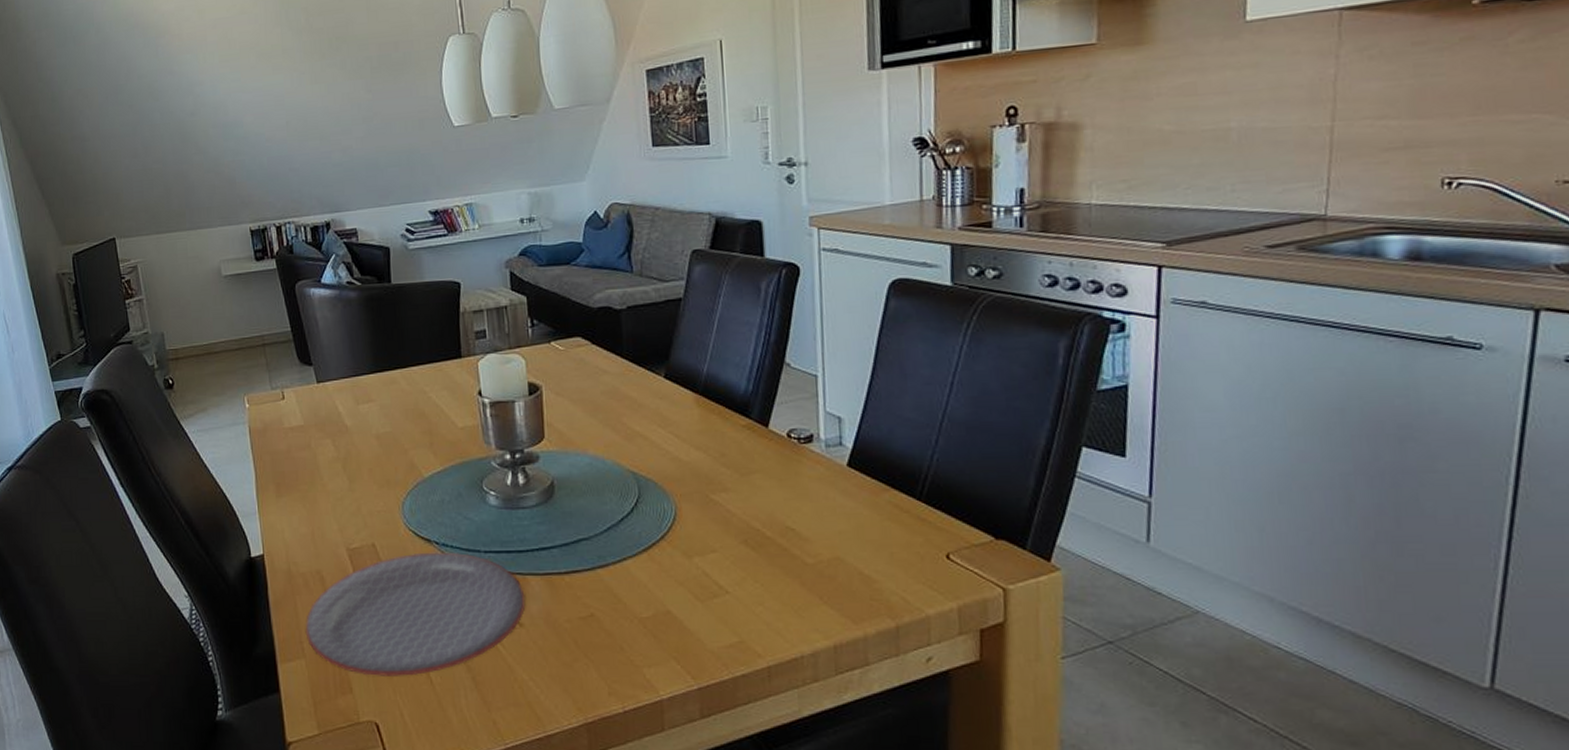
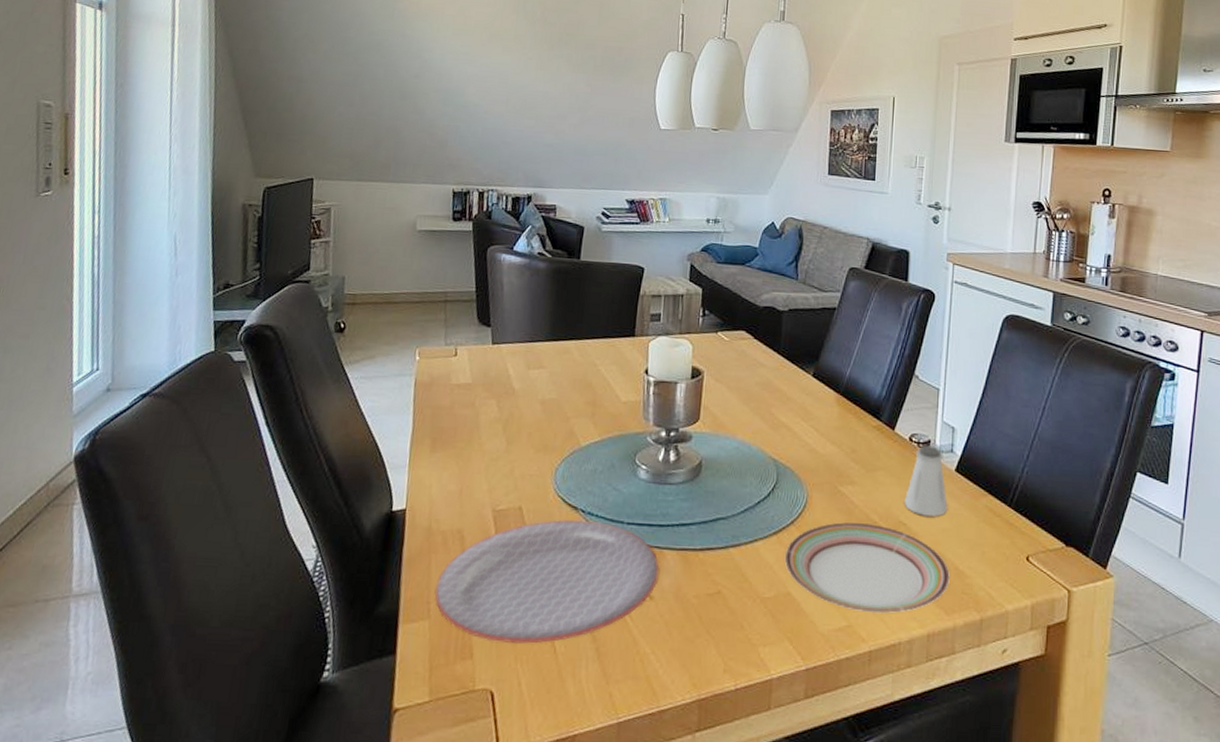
plate: none [658,532,854,626] -> present [784,522,950,613]
saltshaker: none [789,440,843,520] -> present [904,445,948,518]

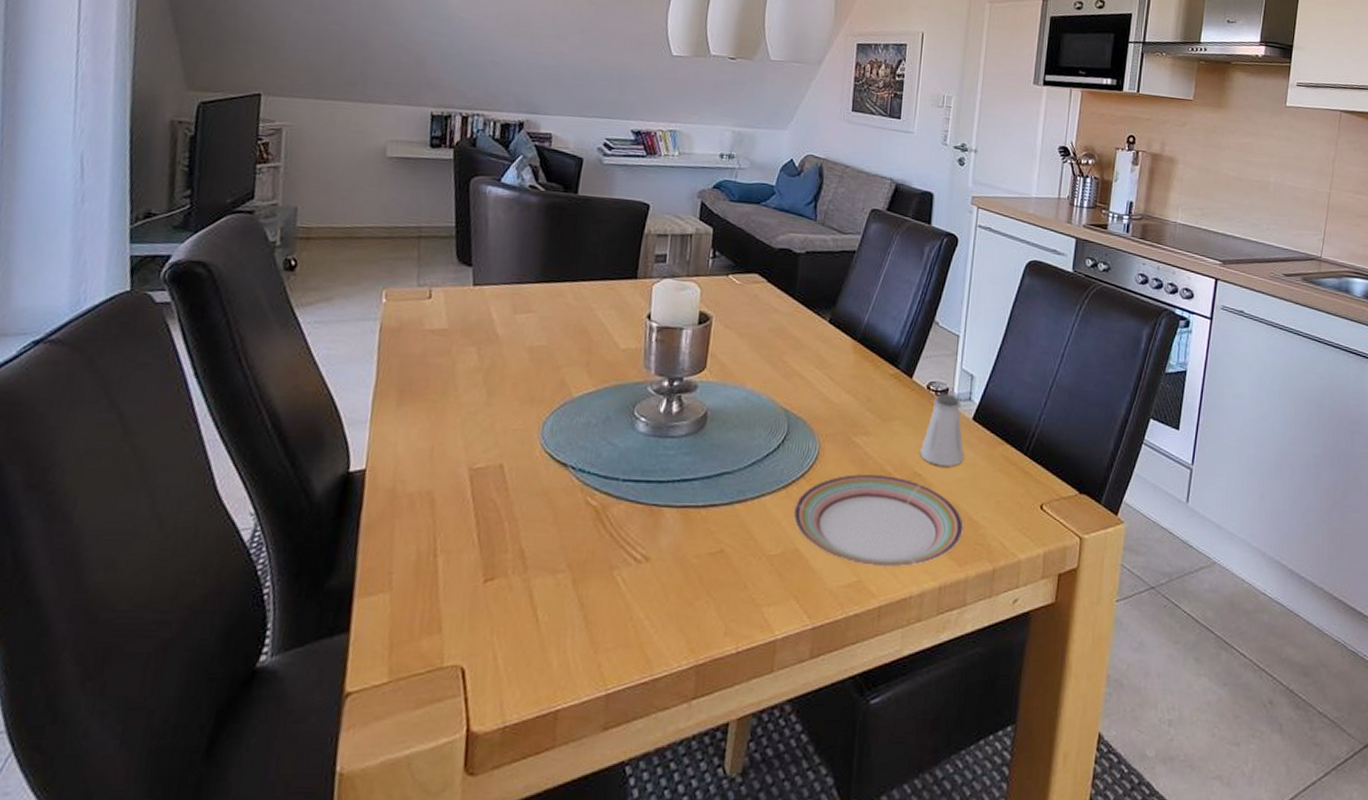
plate: present [434,519,660,644] -> none [397,477,658,614]

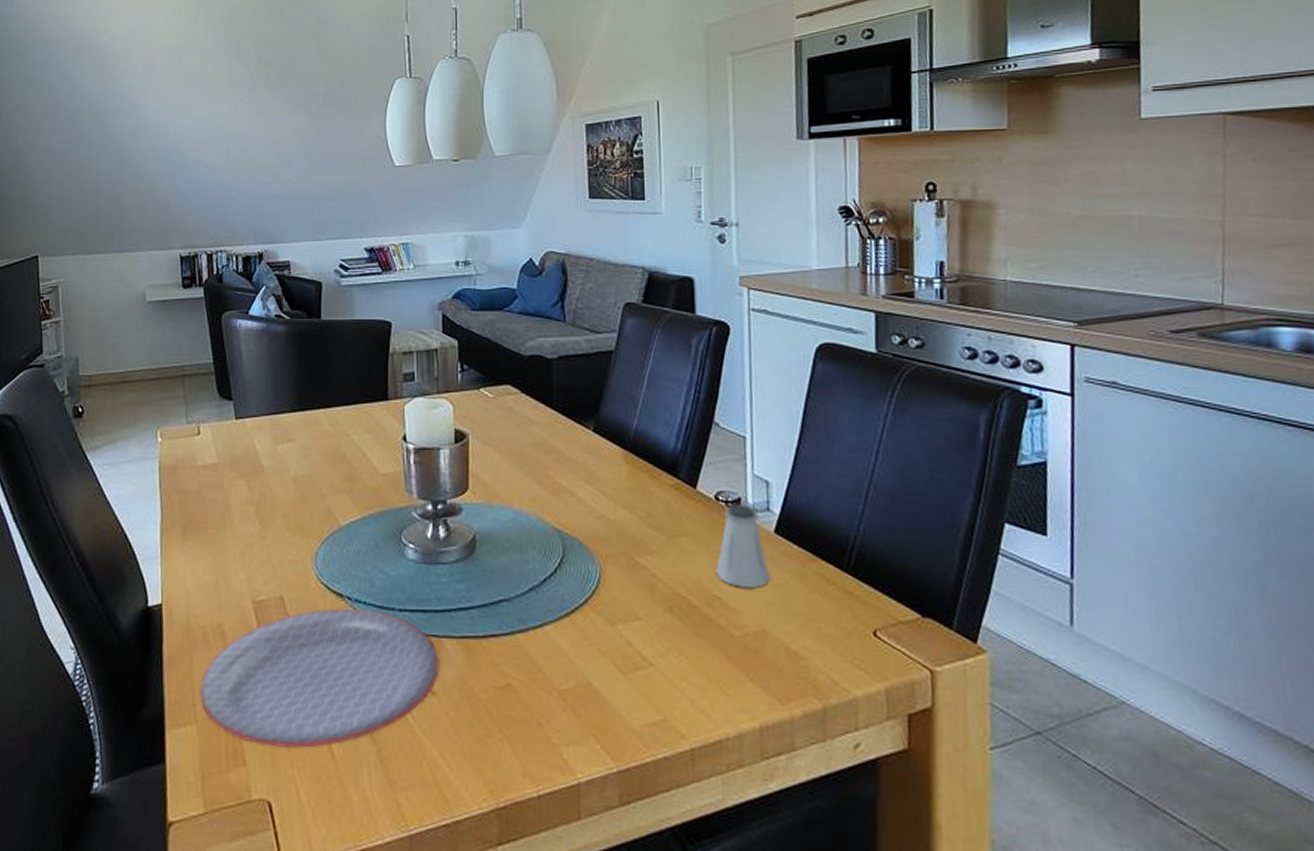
plate: none [397,477,658,614] -> present [199,608,440,748]
plate: present [793,474,964,566] -> none [580,599,781,704]

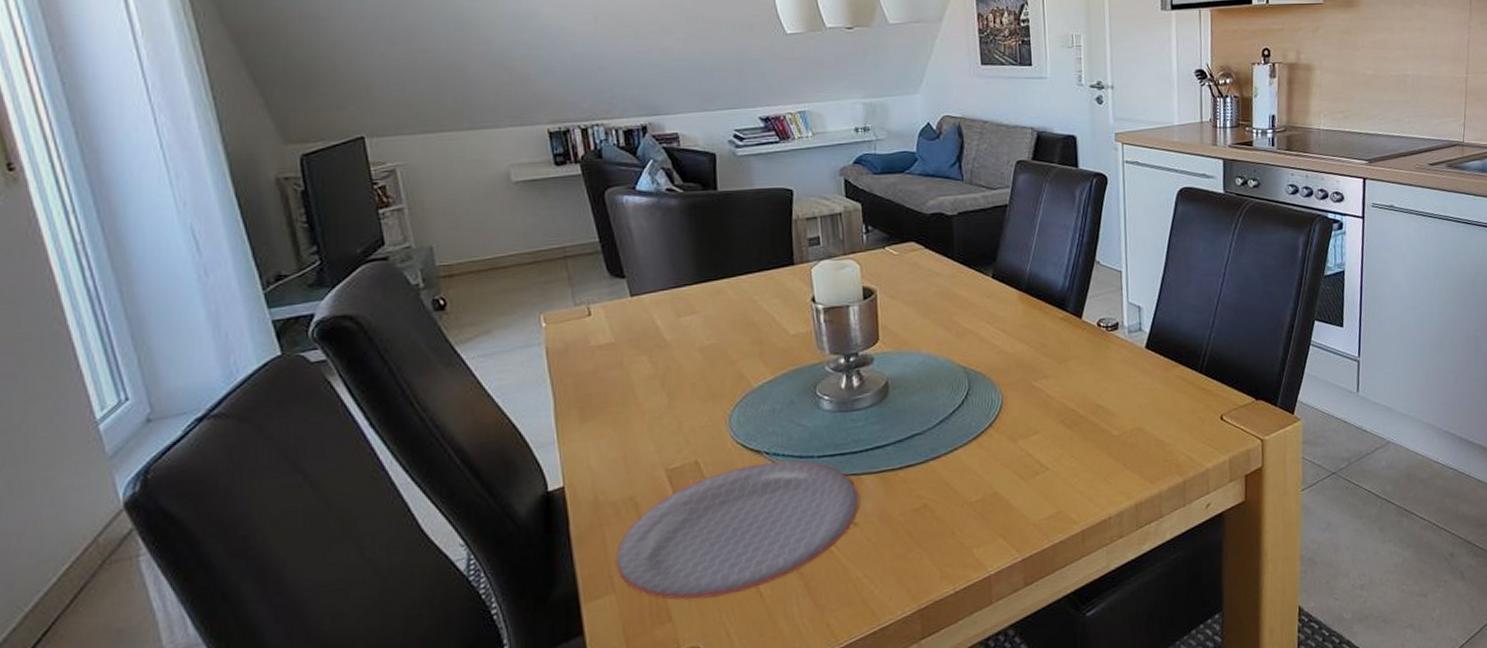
saltshaker: present [715,504,770,589] -> none [1099,327,1142,397]

